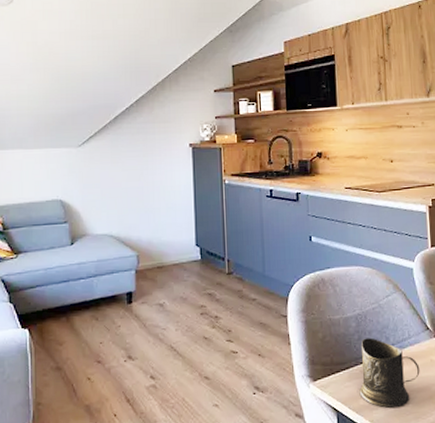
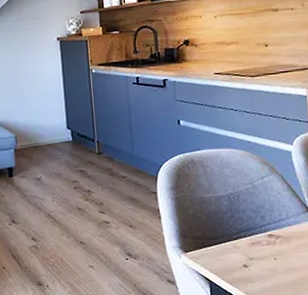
mug: present [359,337,420,408] -> none [233,216,300,282]

